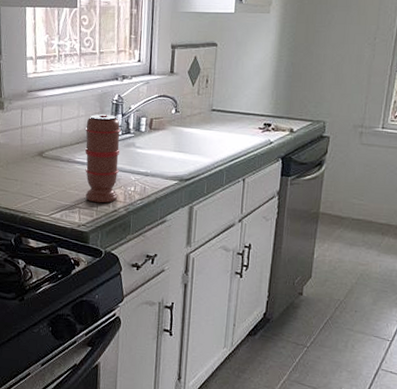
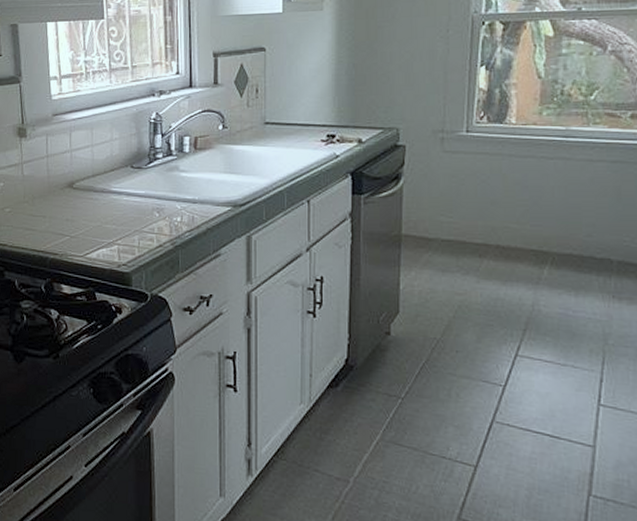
spice grinder: present [85,114,121,203] -> none [120,135,163,238]

